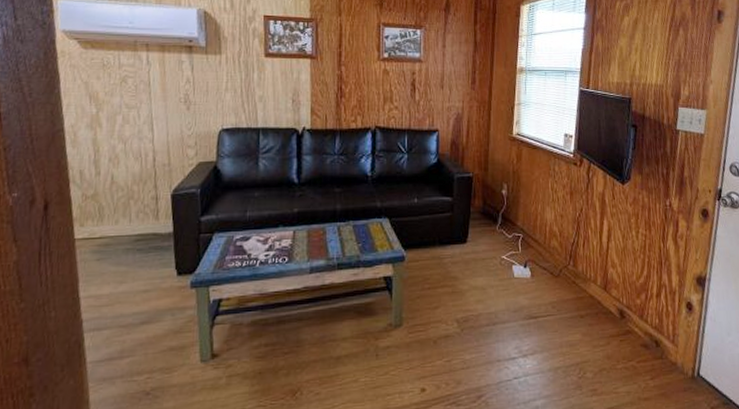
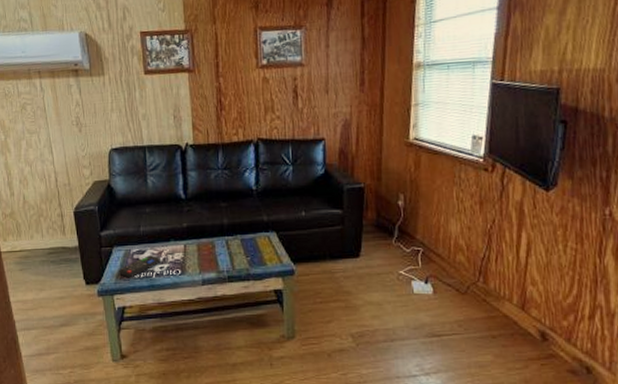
remote control: none [218,242,268,267] -> present [119,255,162,278]

